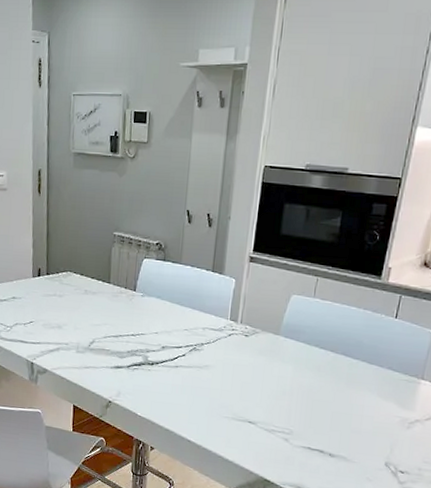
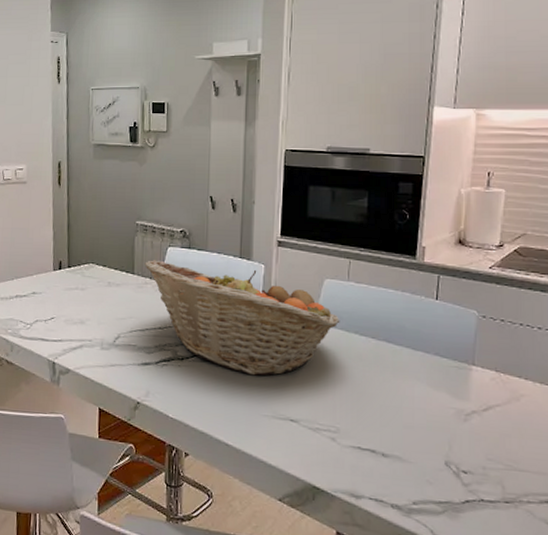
fruit basket: none [120,270,303,382] -> present [145,260,340,376]

